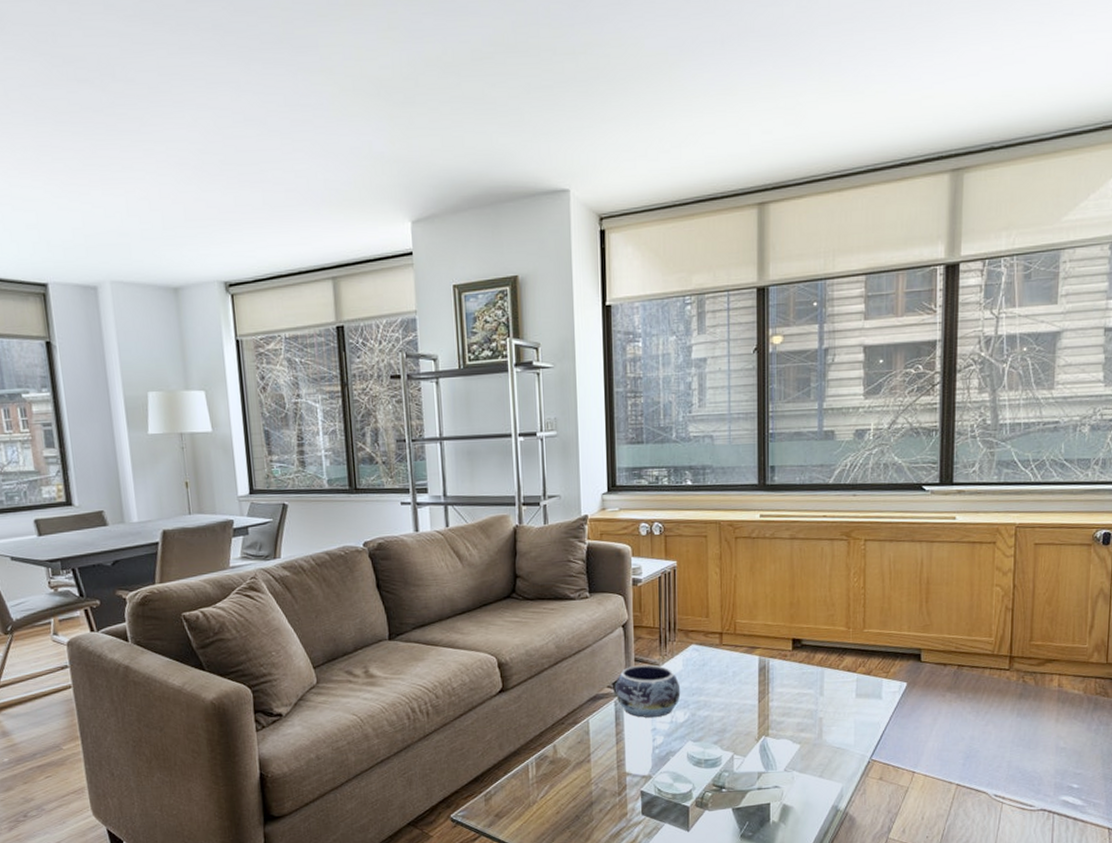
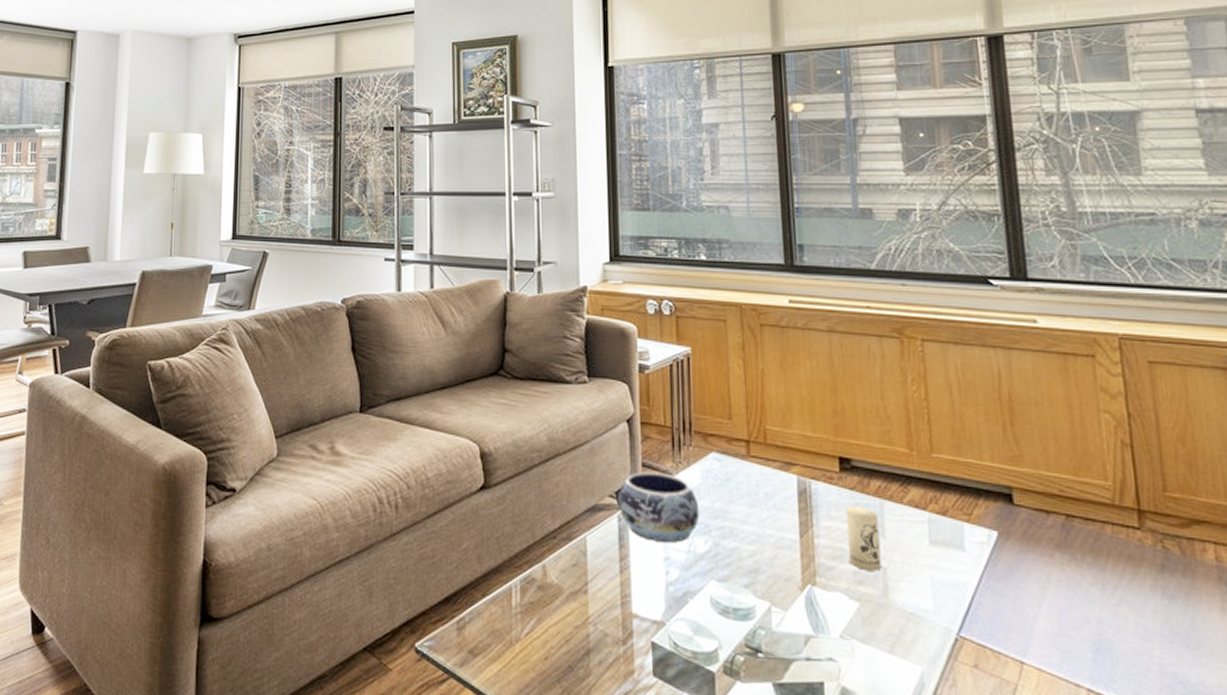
candle: none [794,675,819,721] -> present [845,506,882,571]

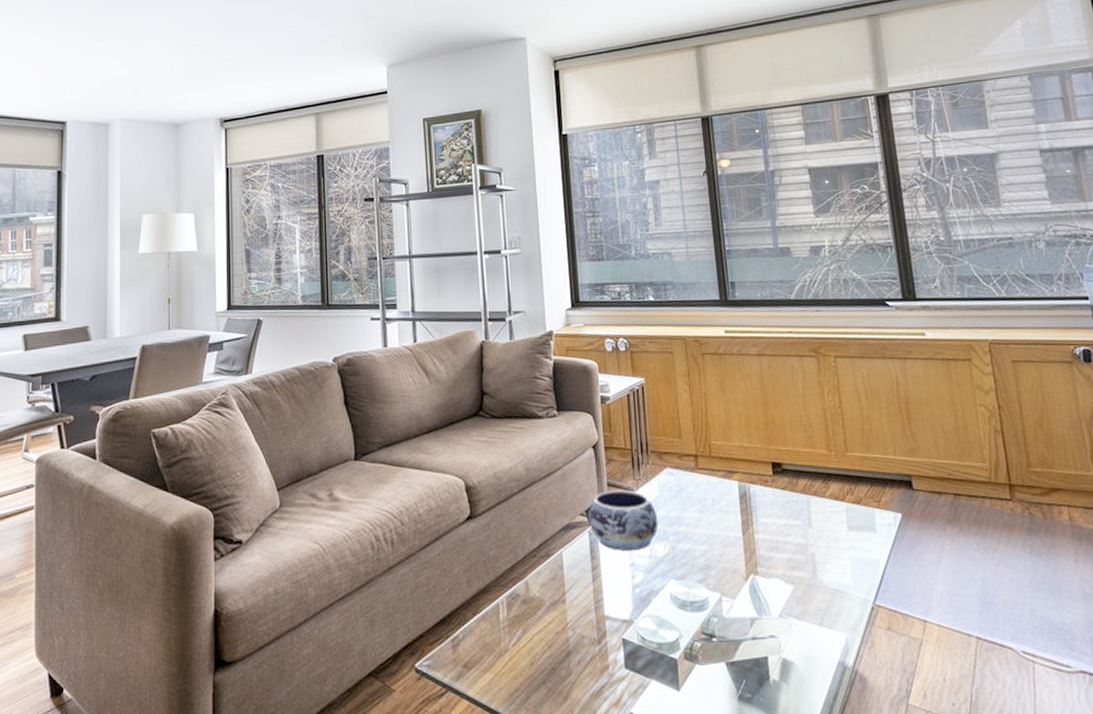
candle: present [845,506,882,571] -> none [779,503,811,557]

